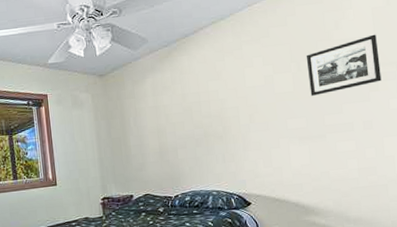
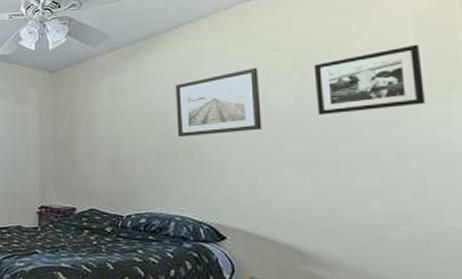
wall art: none [204,60,272,124] -> present [175,67,262,137]

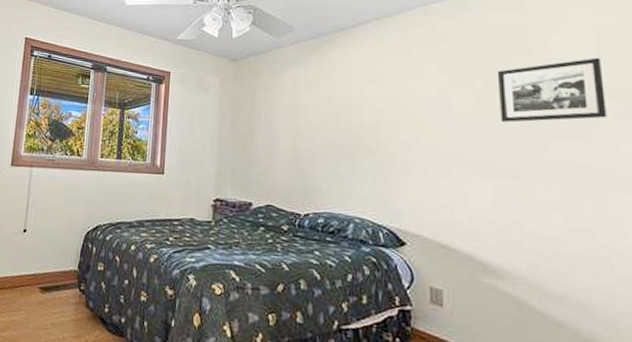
wall art: present [175,67,262,137] -> none [359,69,445,136]

